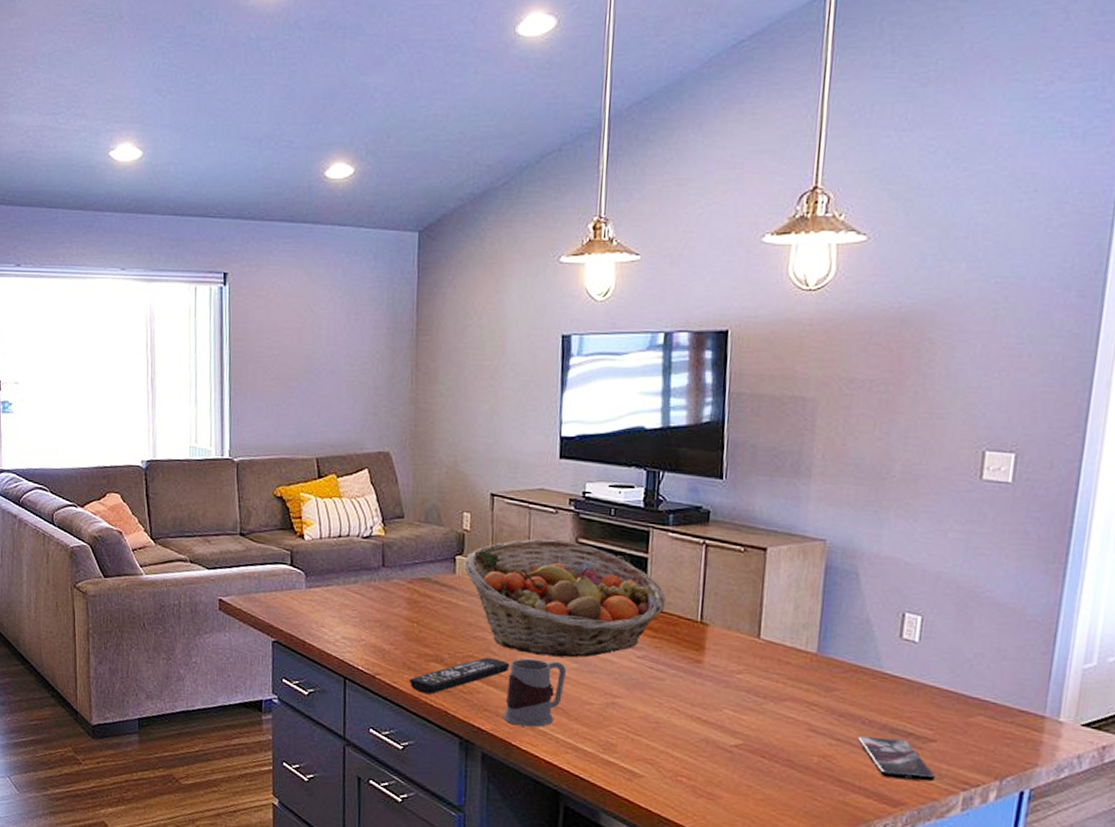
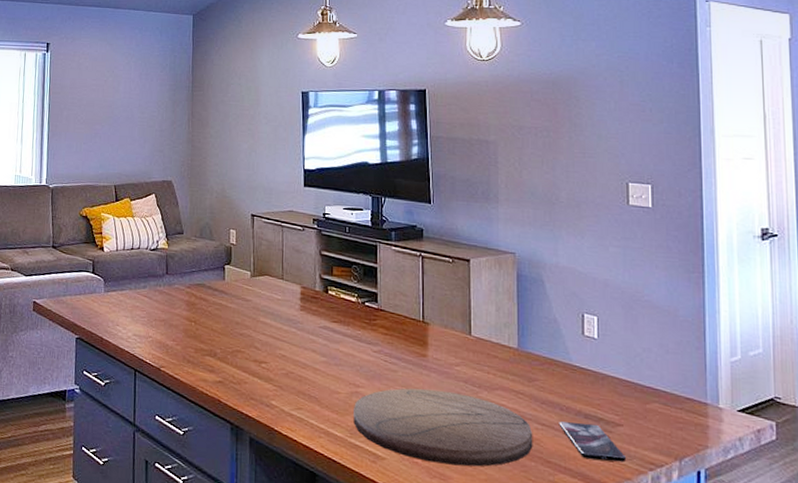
remote control: present [410,657,509,695] -> none [189,351,270,385]
fruit basket: present [463,539,666,658] -> none [230,251,393,353]
mug: present [502,658,566,728] -> none [266,353,316,415]
cutting board: none [607,698,825,786] -> present [353,388,533,467]

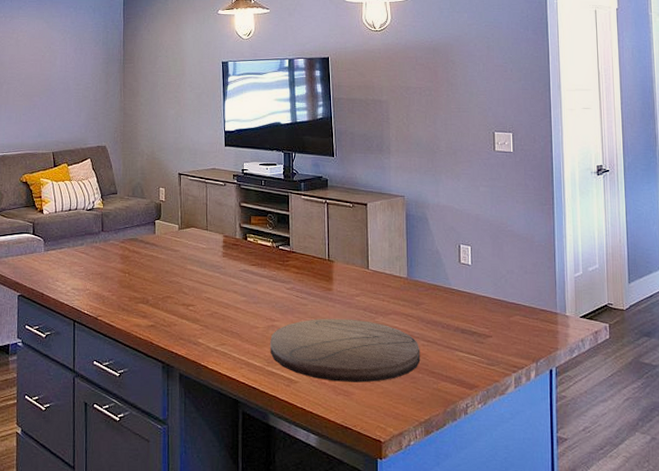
smartphone: present [559,421,626,463] -> none [441,337,494,368]

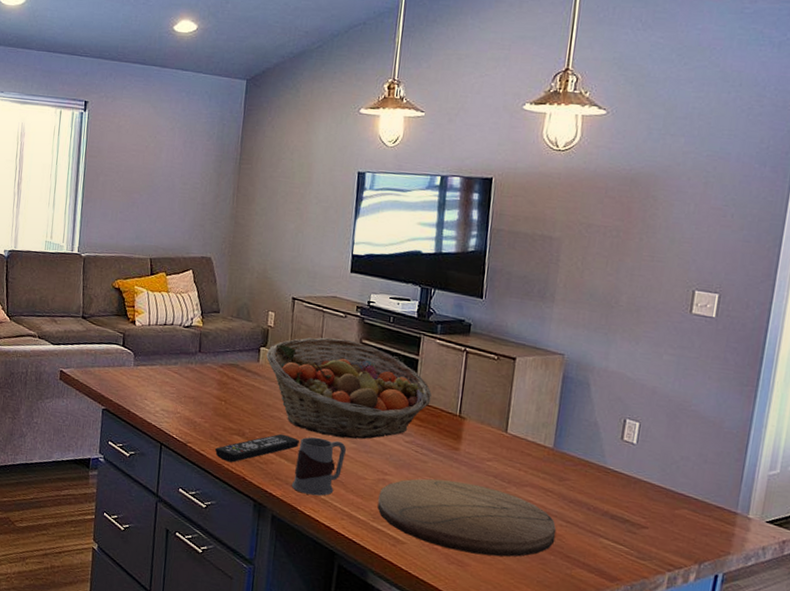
remote control: none [124,296,197,329] -> present [215,433,299,463]
fruit basket: none [160,204,303,293] -> present [266,337,432,440]
mug: none [193,295,237,350] -> present [291,437,346,496]

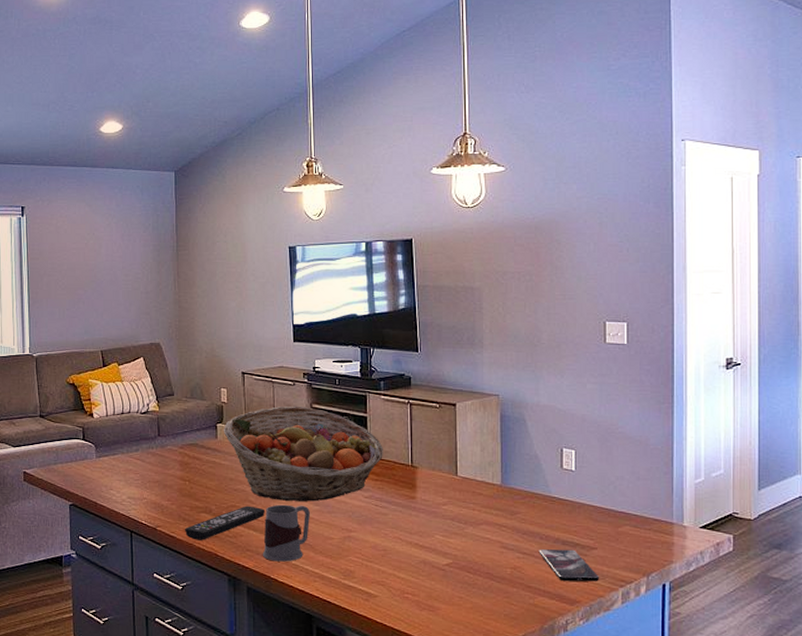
cutting board: present [377,478,557,557] -> none [347,528,515,597]
smartphone: none [583,520,646,562] -> present [539,549,599,582]

